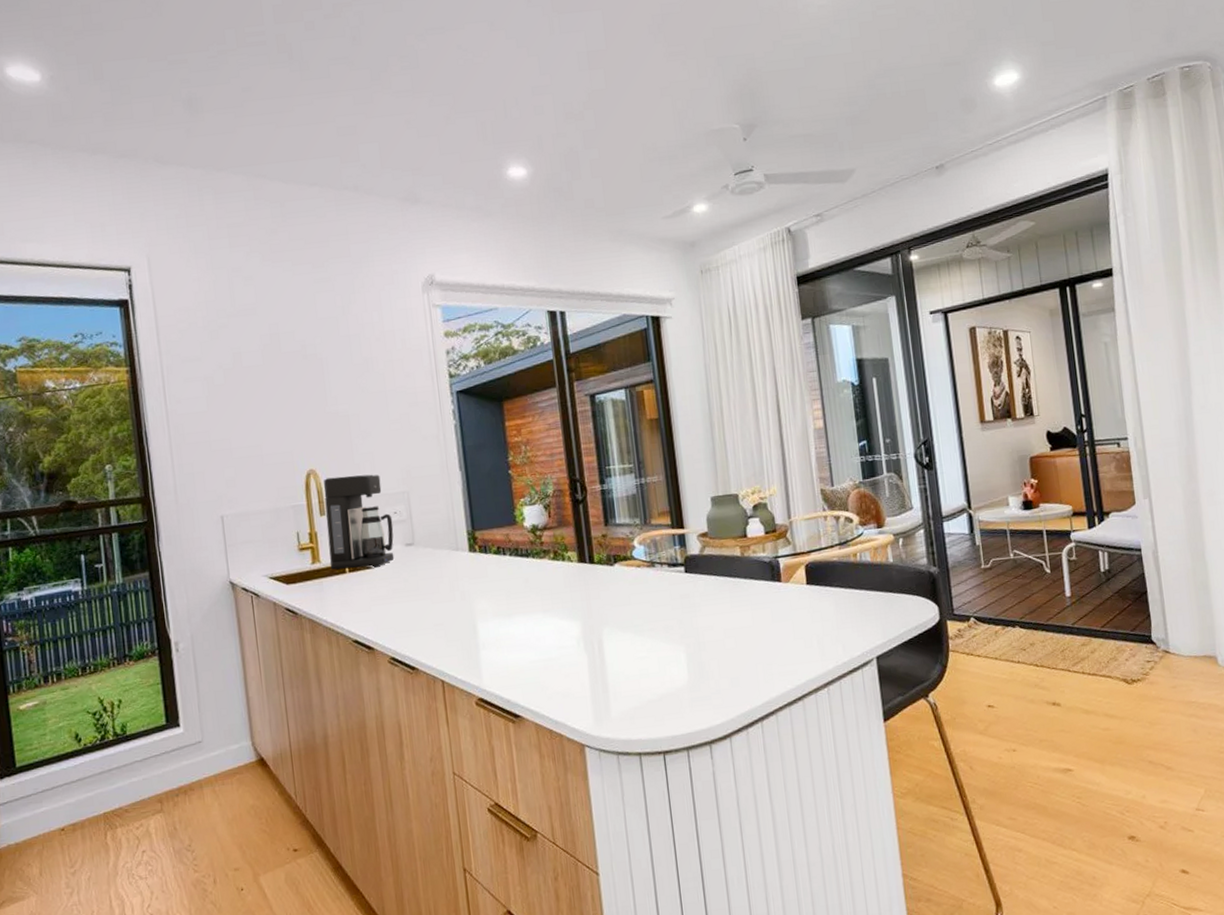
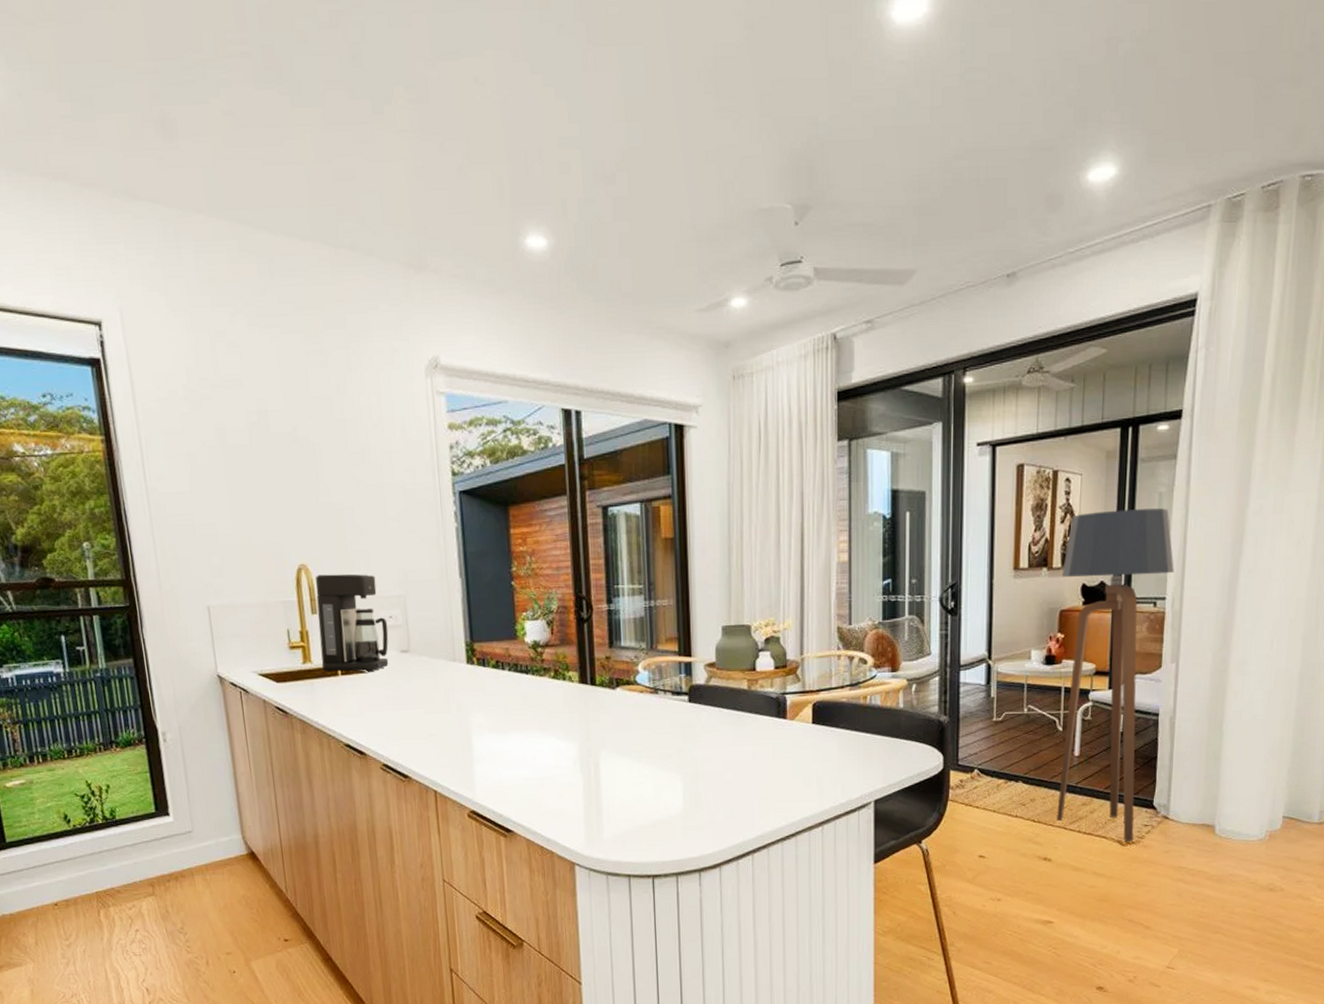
floor lamp: none [1026,356,1139,679] -> present [1056,508,1174,841]

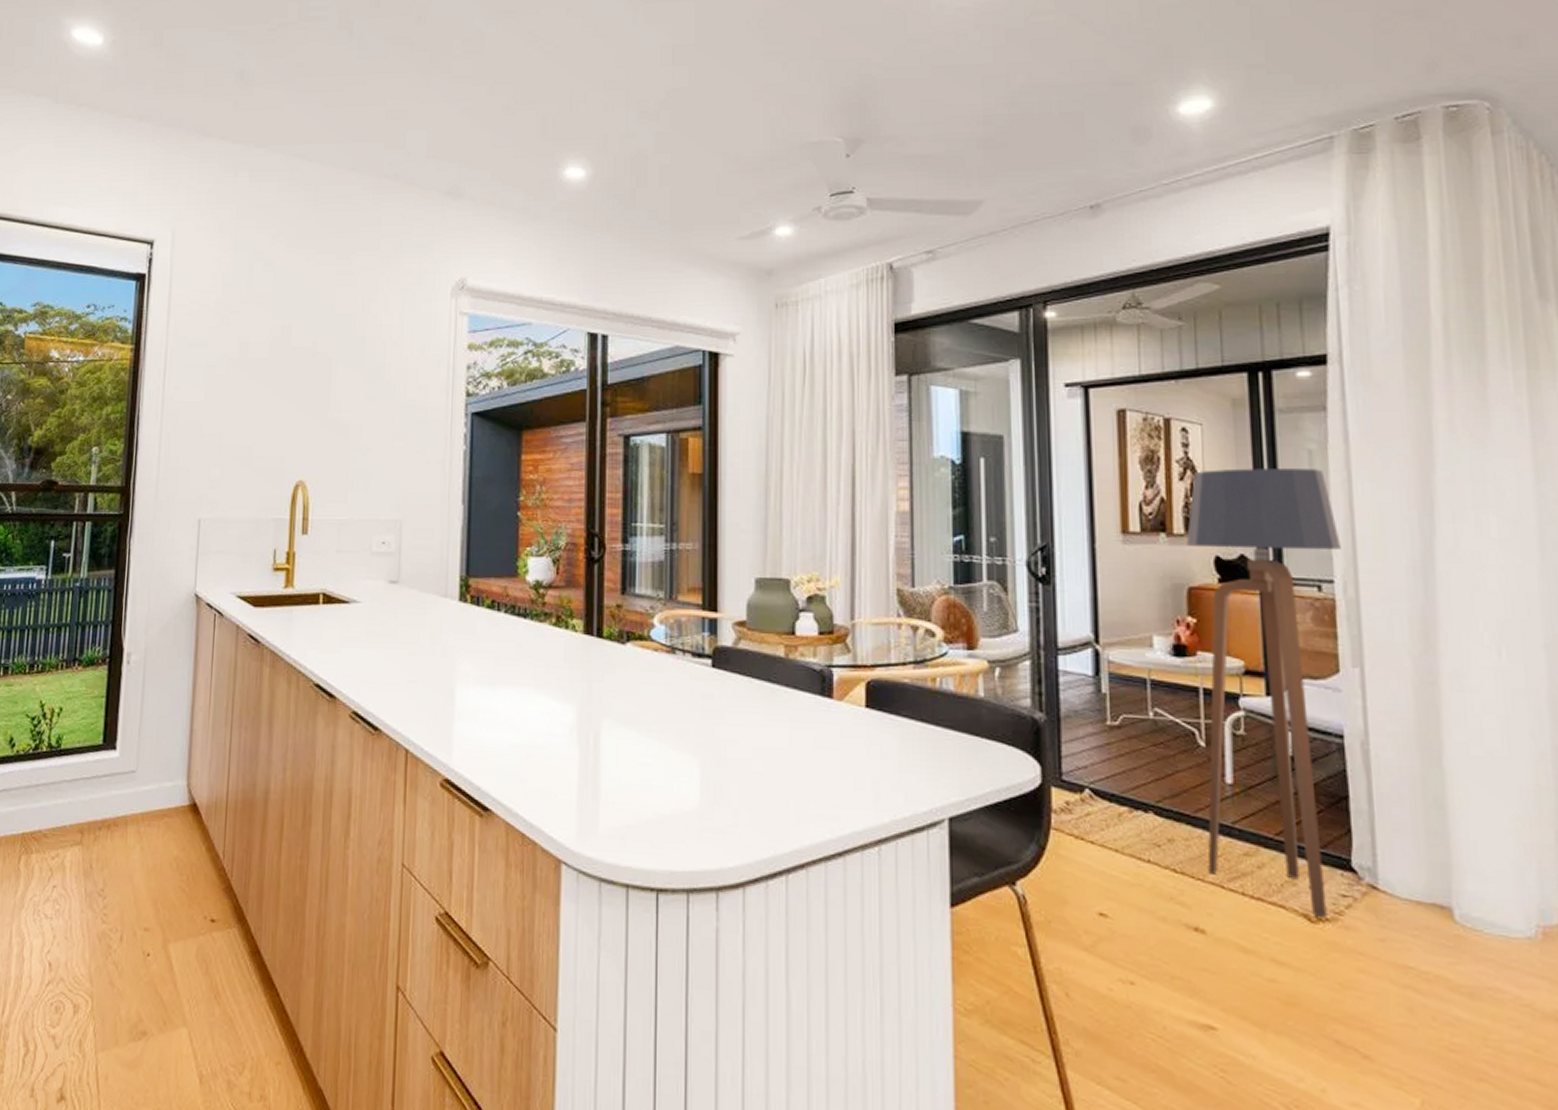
coffee maker: present [315,574,389,672] -> none [303,493,379,603]

